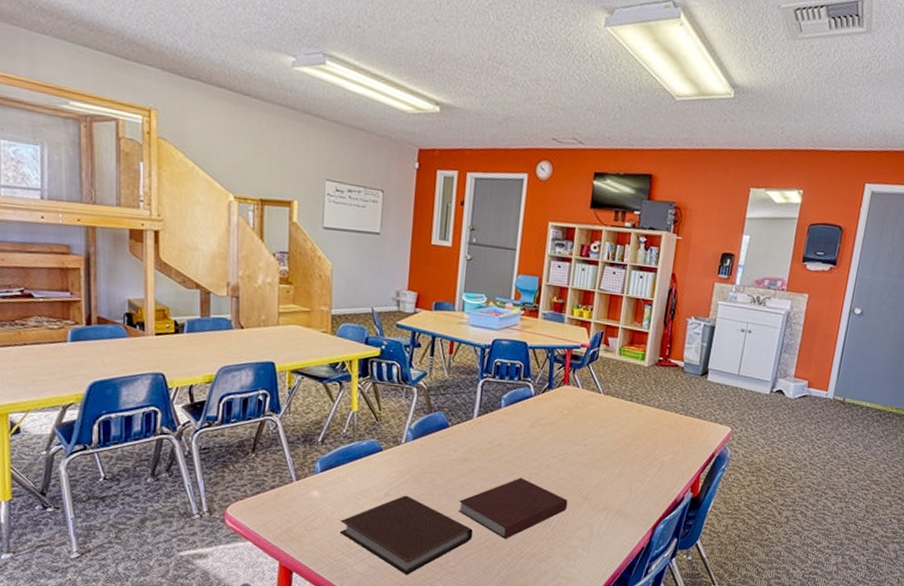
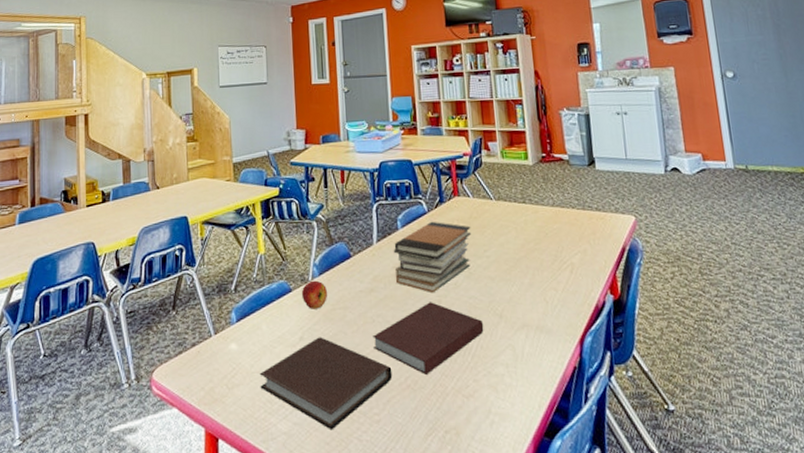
apple: none [392,443,419,470] -> present [301,280,327,309]
book stack: none [491,404,574,470] -> present [393,221,472,292]

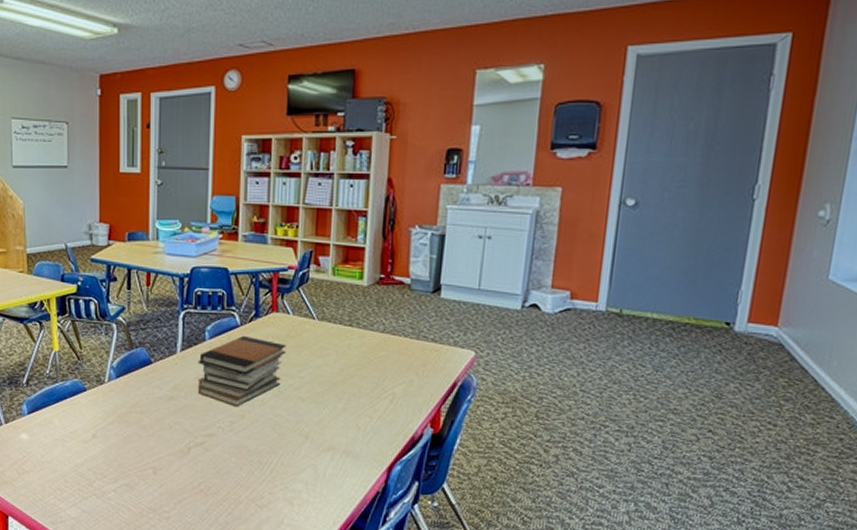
notebook: present [259,337,393,431] -> none [50,436,186,521]
apple: present [301,280,327,309] -> none [96,382,123,410]
notebook: present [373,302,484,376] -> none [168,415,287,484]

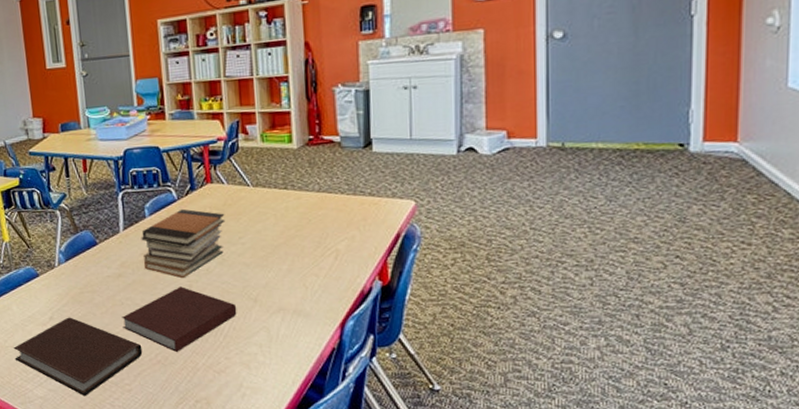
notebook: none [50,436,186,521] -> present [13,317,143,397]
notebook: none [168,415,287,484] -> present [122,286,237,353]

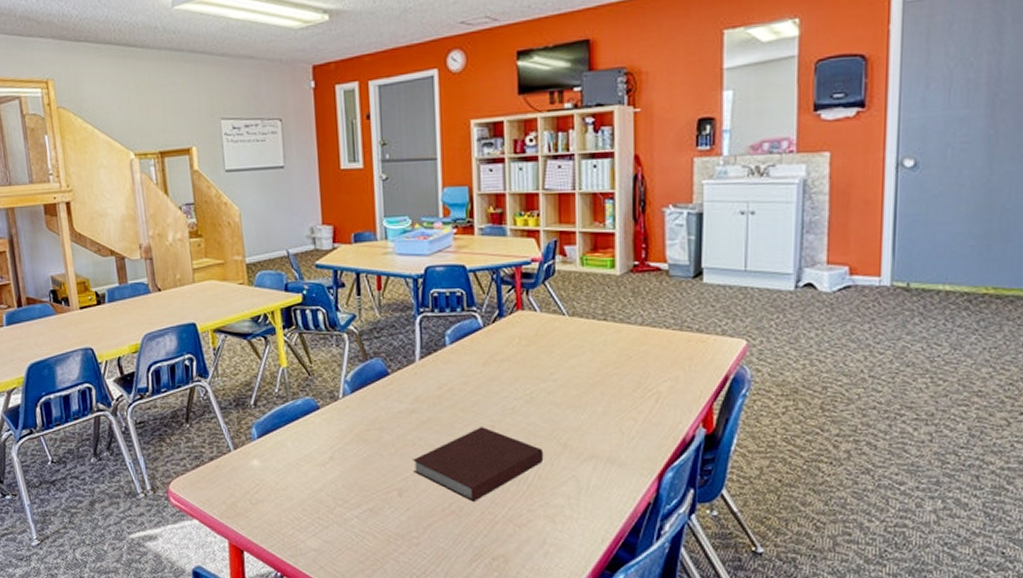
notebook: present [13,317,143,397] -> none [285,457,435,550]
book stack: present [141,208,226,278] -> none [439,337,536,416]

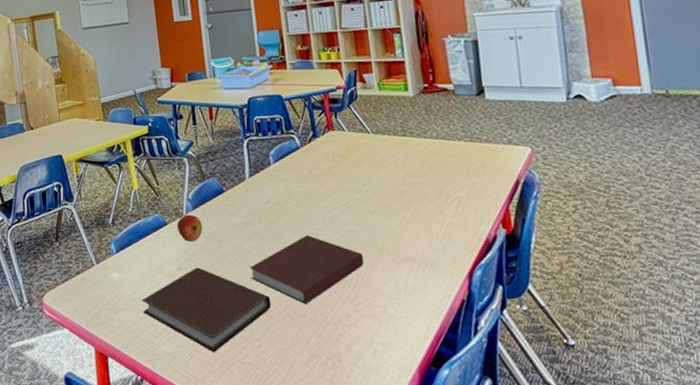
notebook: none [285,457,435,550] -> present [141,267,272,353]
apple: none [330,398,361,429] -> present [176,214,203,242]

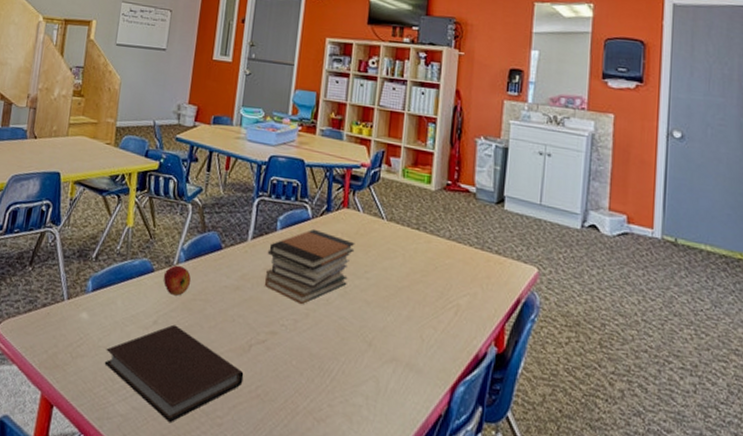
notebook: present [250,235,365,305] -> none [228,313,350,389]
book stack: none [266,156,348,226] -> present [265,228,355,304]

